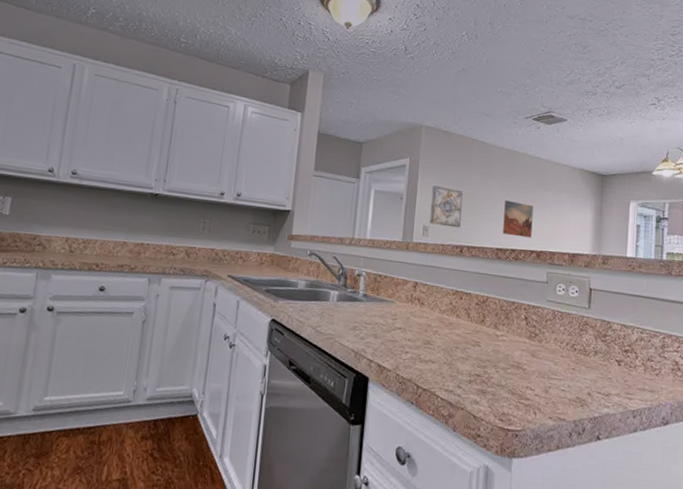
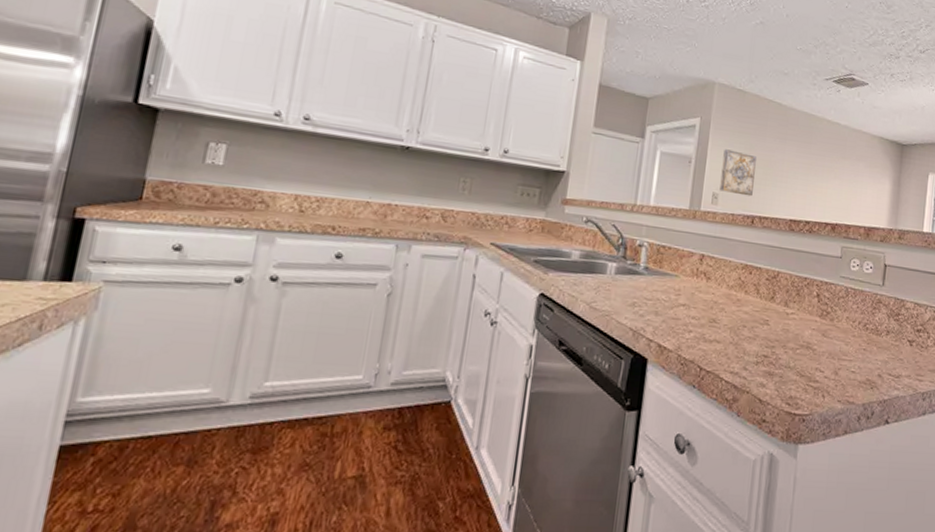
wall art: present [503,201,534,238] -> none [797,168,830,209]

